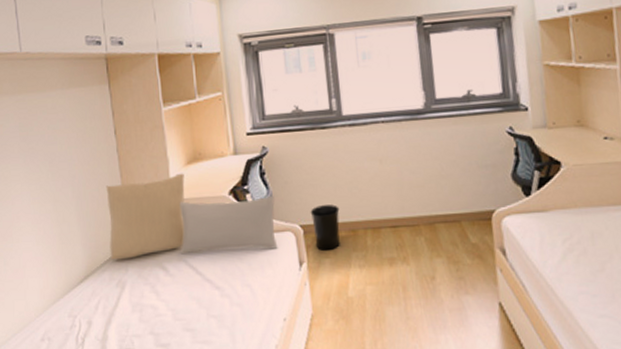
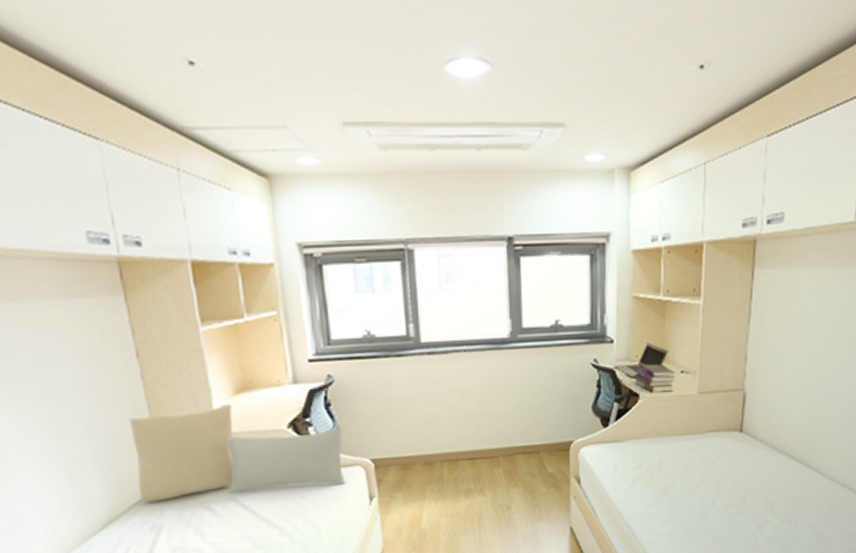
waste bin: present [310,204,340,250] -> none [382,437,415,484]
laptop: none [530,109,588,145] -> present [614,343,668,378]
books: none [553,130,599,160] -> present [634,364,676,393]

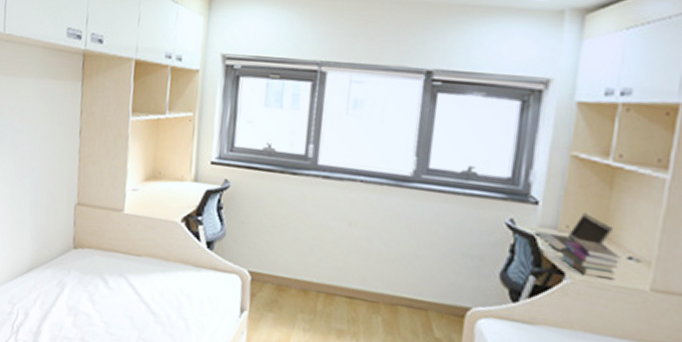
pillow: present [128,404,234,503] -> none [55,184,140,264]
pillow: present [226,428,346,494] -> none [123,217,227,289]

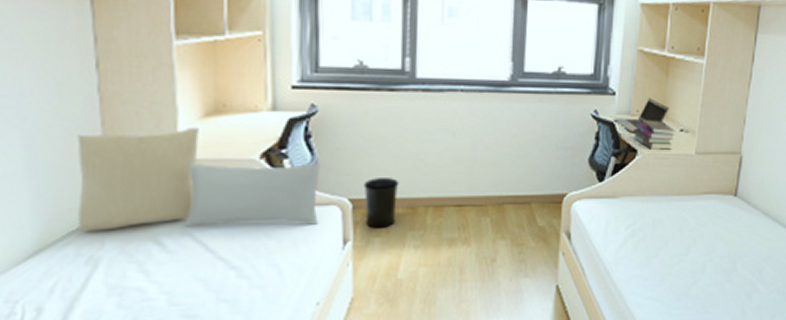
pillow: none [55,184,140,264] -> present [76,127,199,231]
pillow: none [123,217,227,289] -> present [186,162,320,227]
waste bin: none [261,255,295,305] -> present [363,178,399,228]

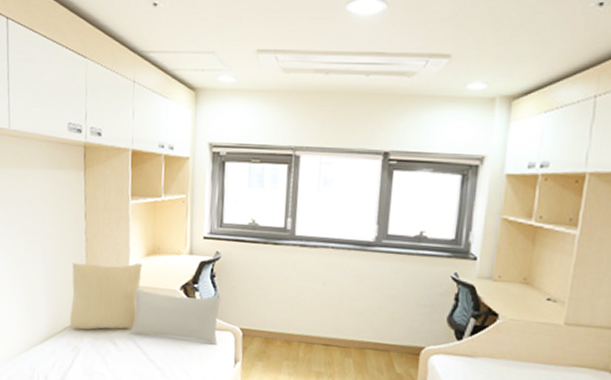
waste bin: present [363,178,399,228] -> none [251,313,279,355]
laptop: present [614,98,669,132] -> none [474,265,535,297]
books: present [634,119,676,150] -> none [495,285,542,317]

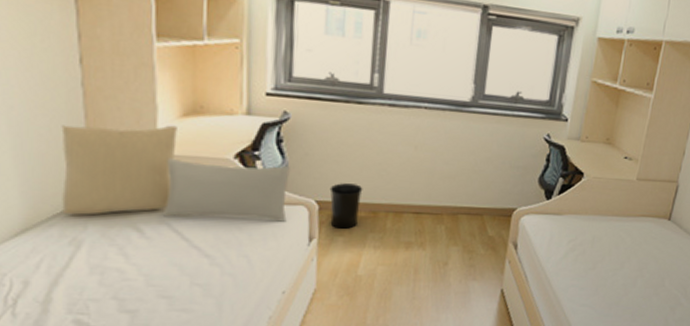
waste bin: none [251,313,279,355] -> present [329,183,363,229]

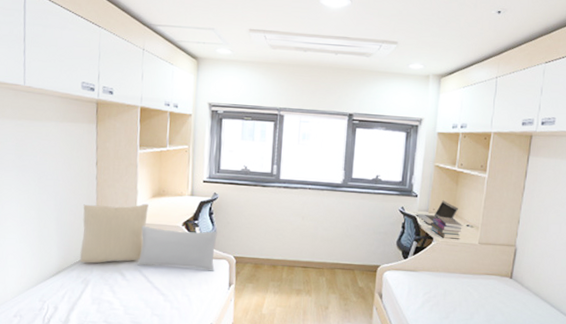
waste bin: present [329,183,363,229] -> none [243,244,266,278]
laptop: none [564,126,616,157] -> present [416,200,458,225]
books: none [581,145,621,175] -> present [431,216,463,239]

